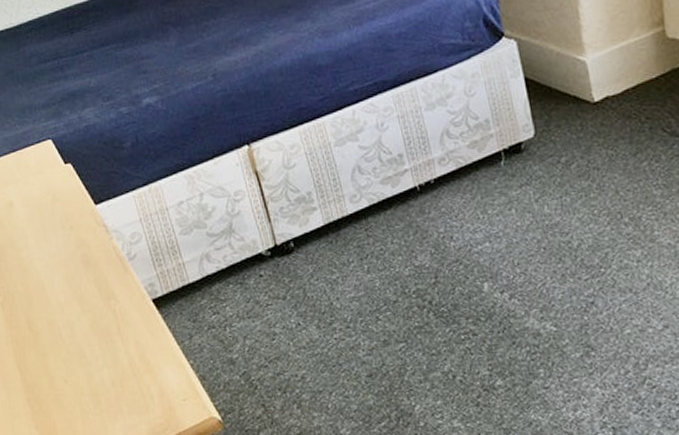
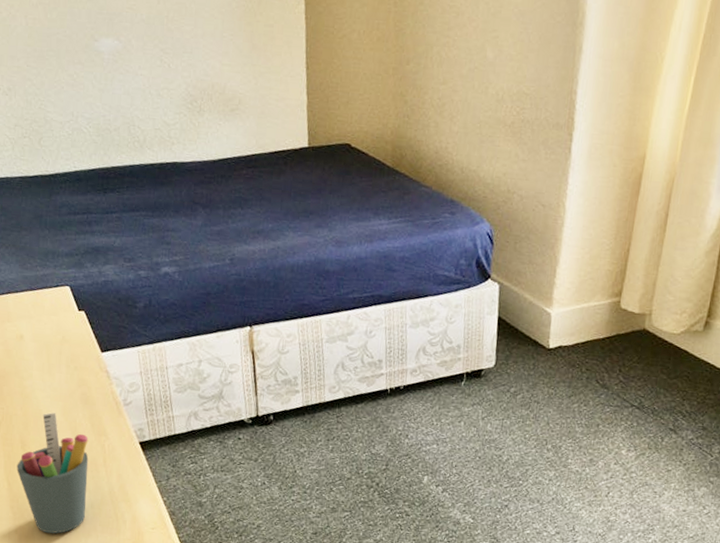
pen holder: none [26,282,108,425] -> present [16,412,89,534]

